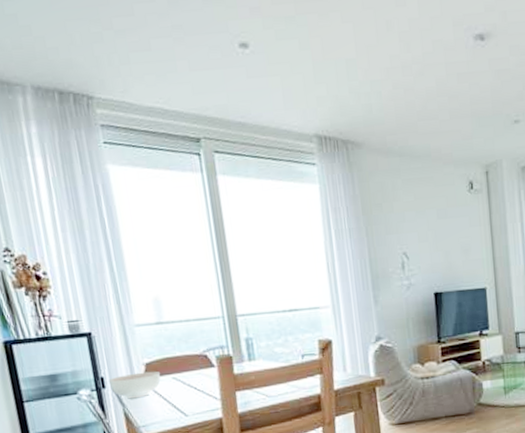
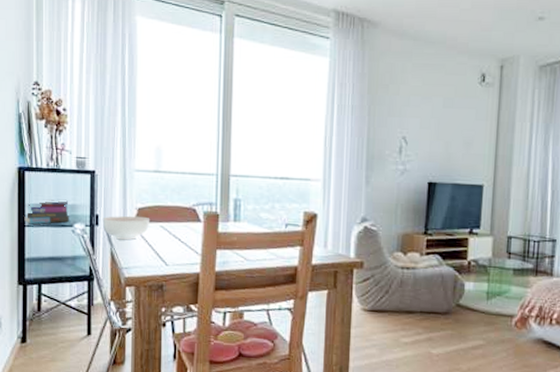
books: none [20,367,73,399] -> present [24,199,70,225]

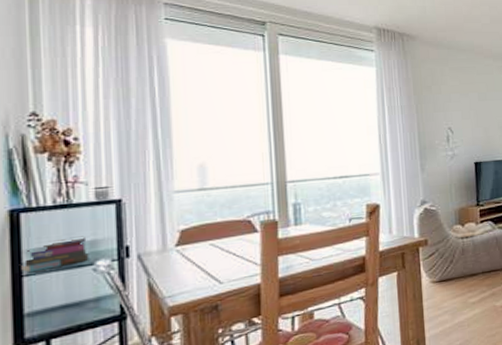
bowl: present [102,215,150,241] -> none [134,238,197,269]

